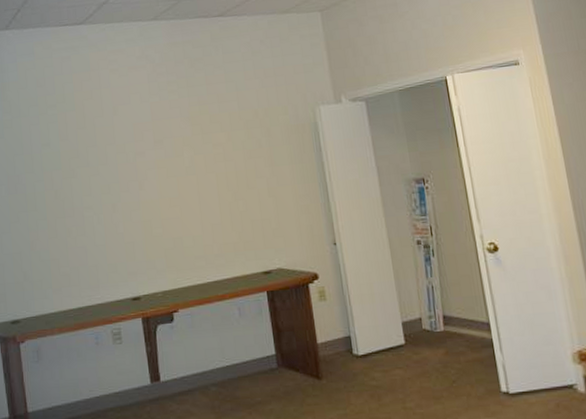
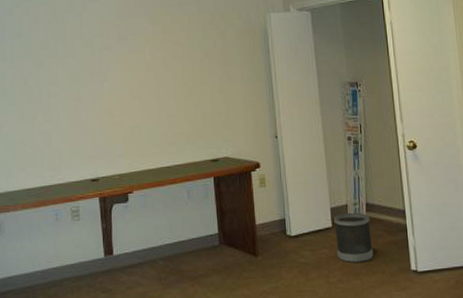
wastebasket: none [406,326,456,385] -> present [333,212,374,263]

